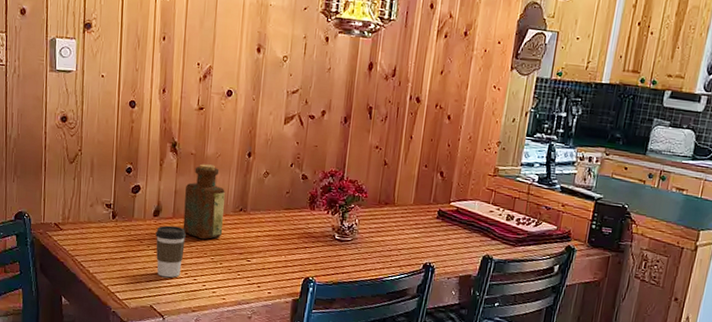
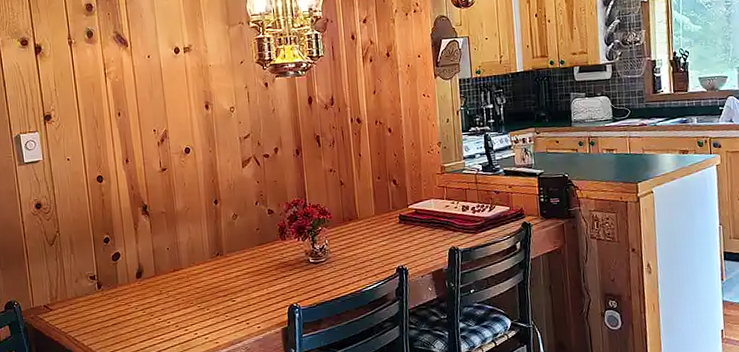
coffee cup: present [155,225,186,278] -> none [141,283,171,335]
bottle: present [183,164,225,240] -> none [162,218,204,291]

